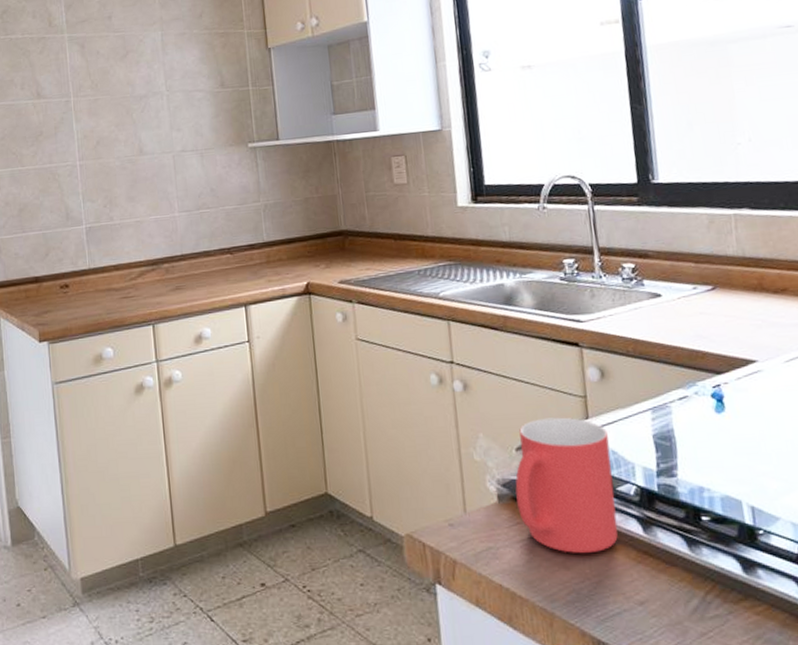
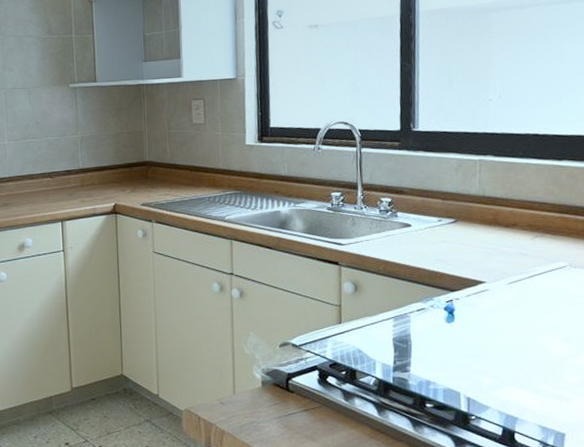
mug: present [515,417,618,554] -> none [276,321,357,429]

